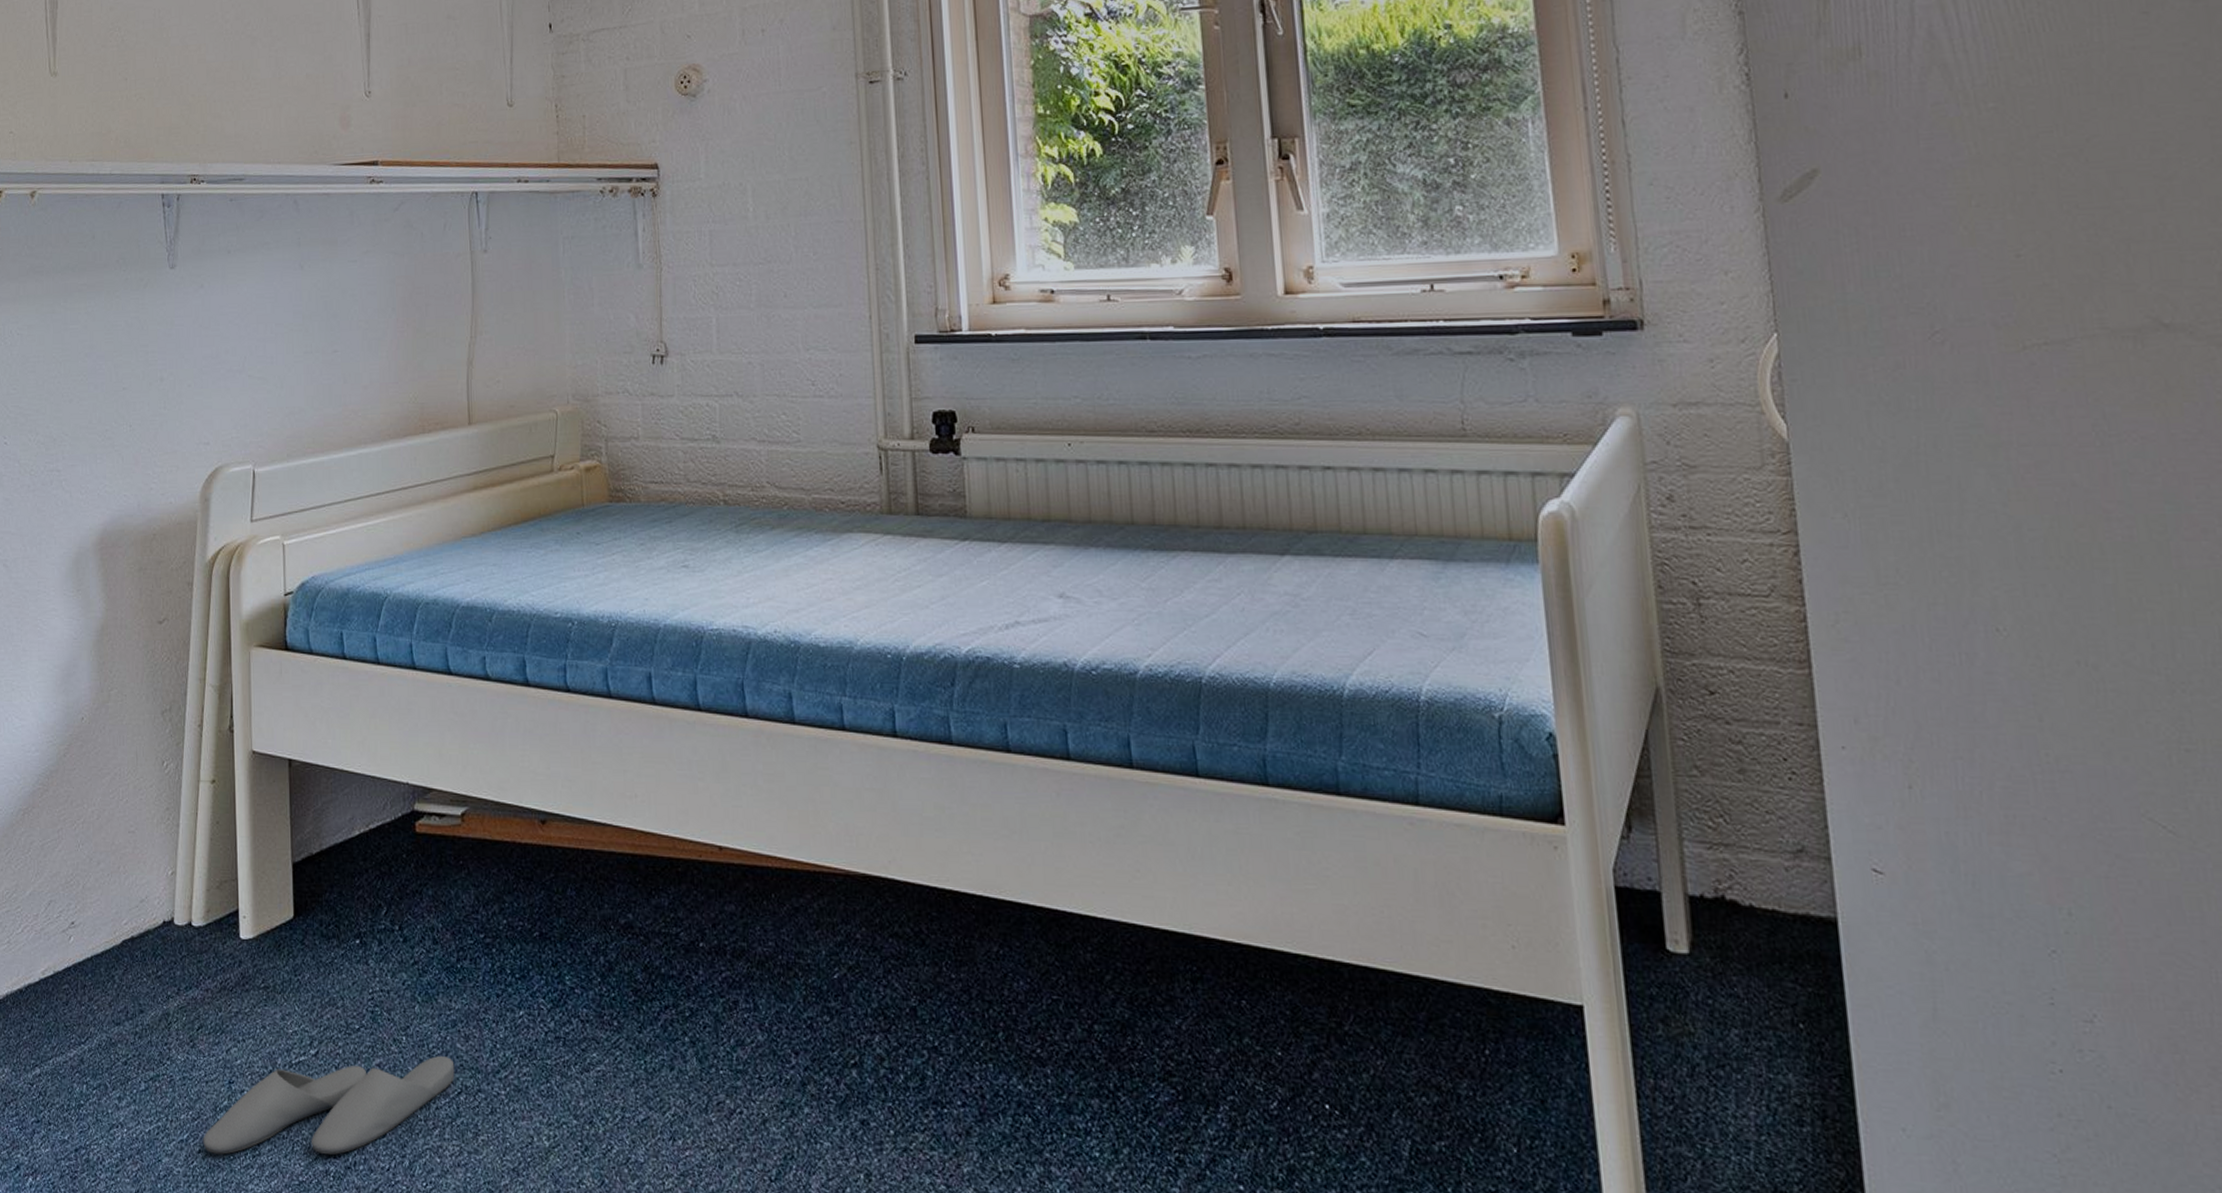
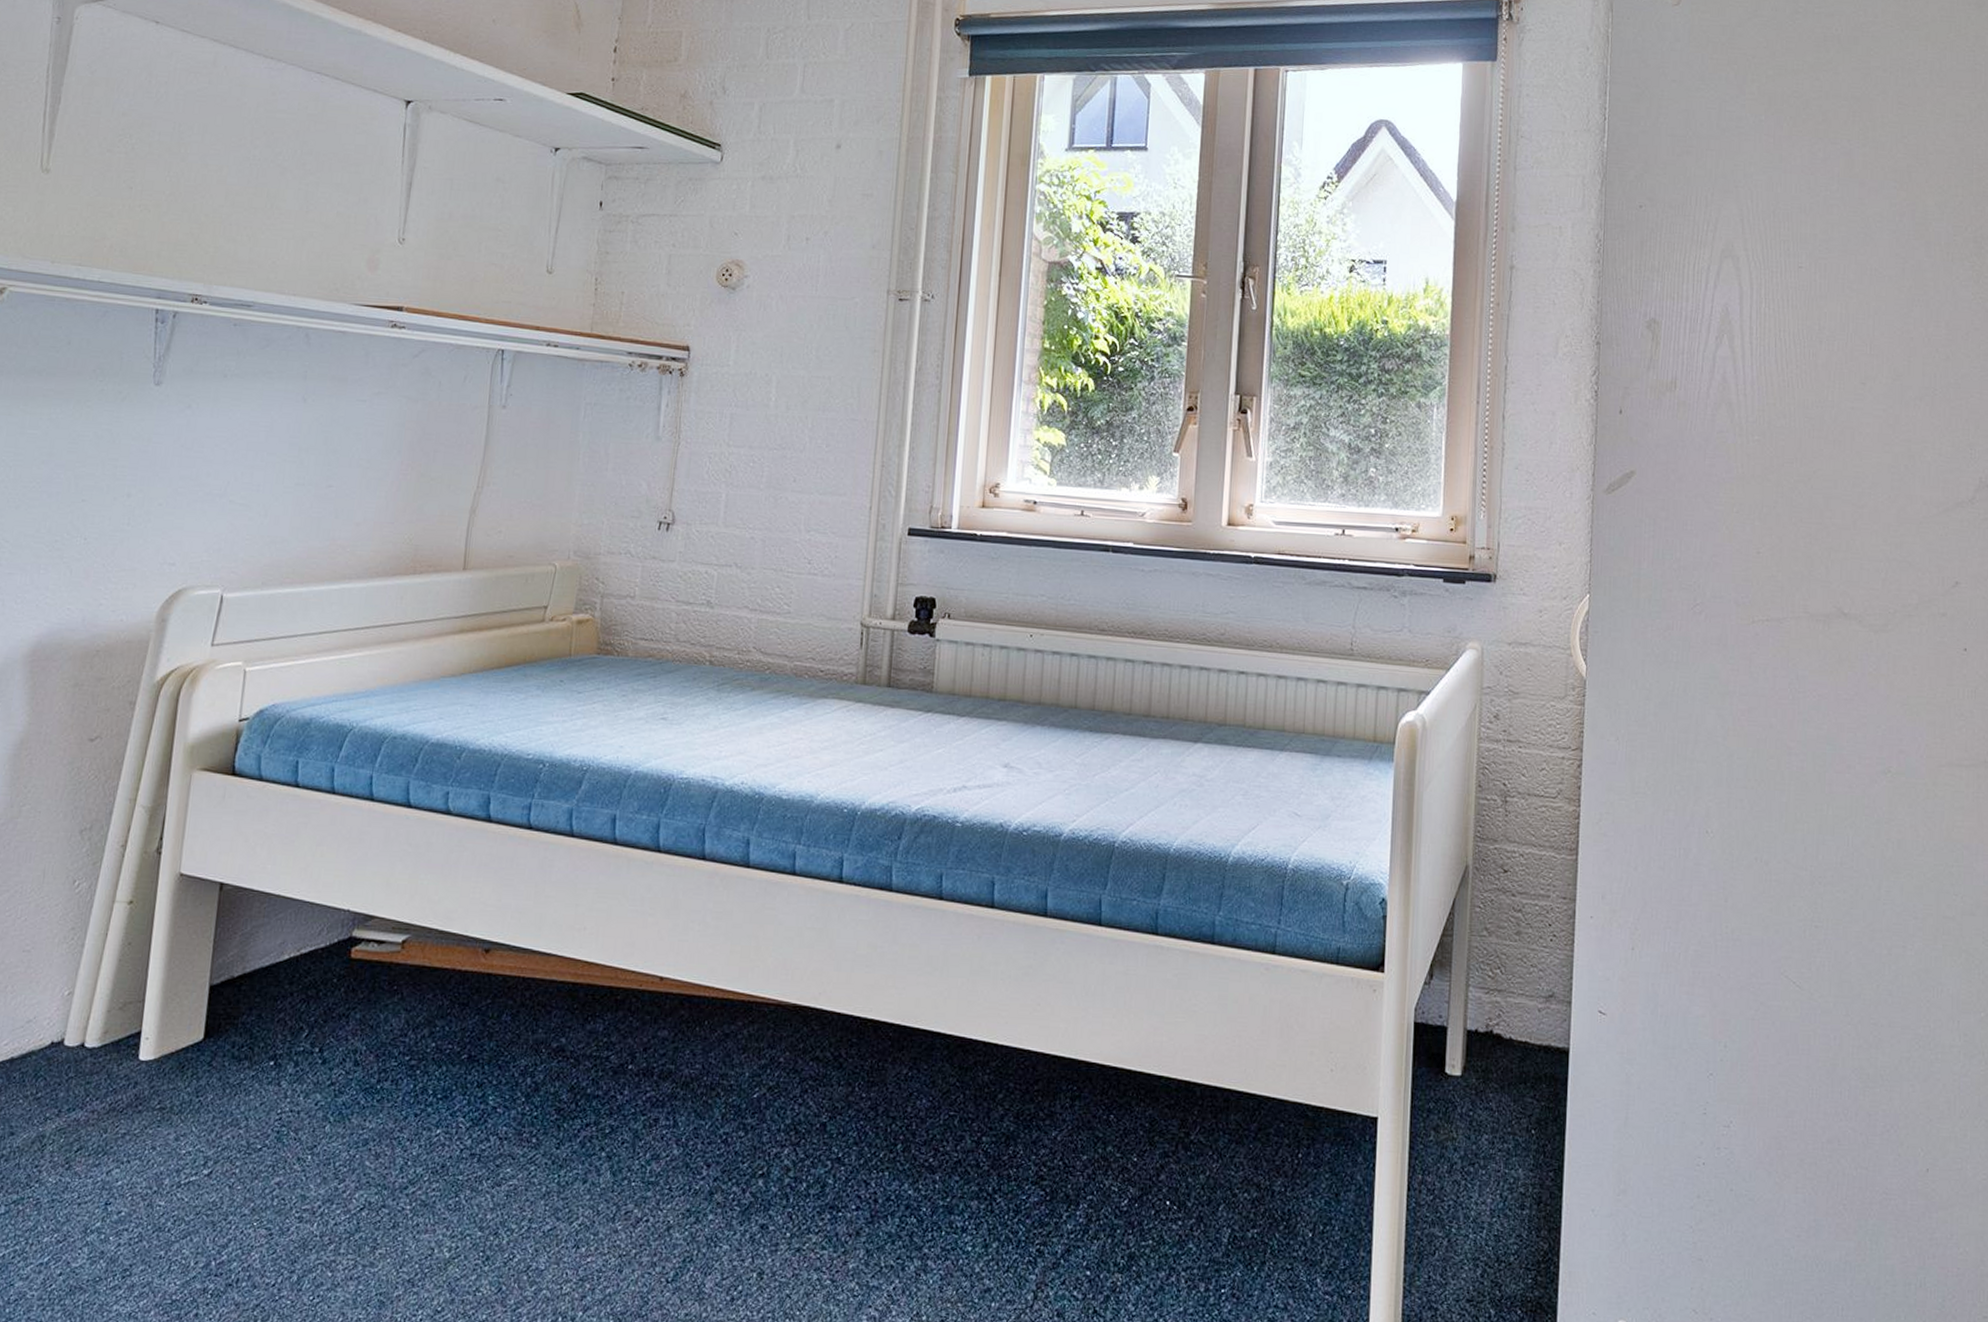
slippers: present [203,1056,455,1155] -> none [66,1174,361,1276]

